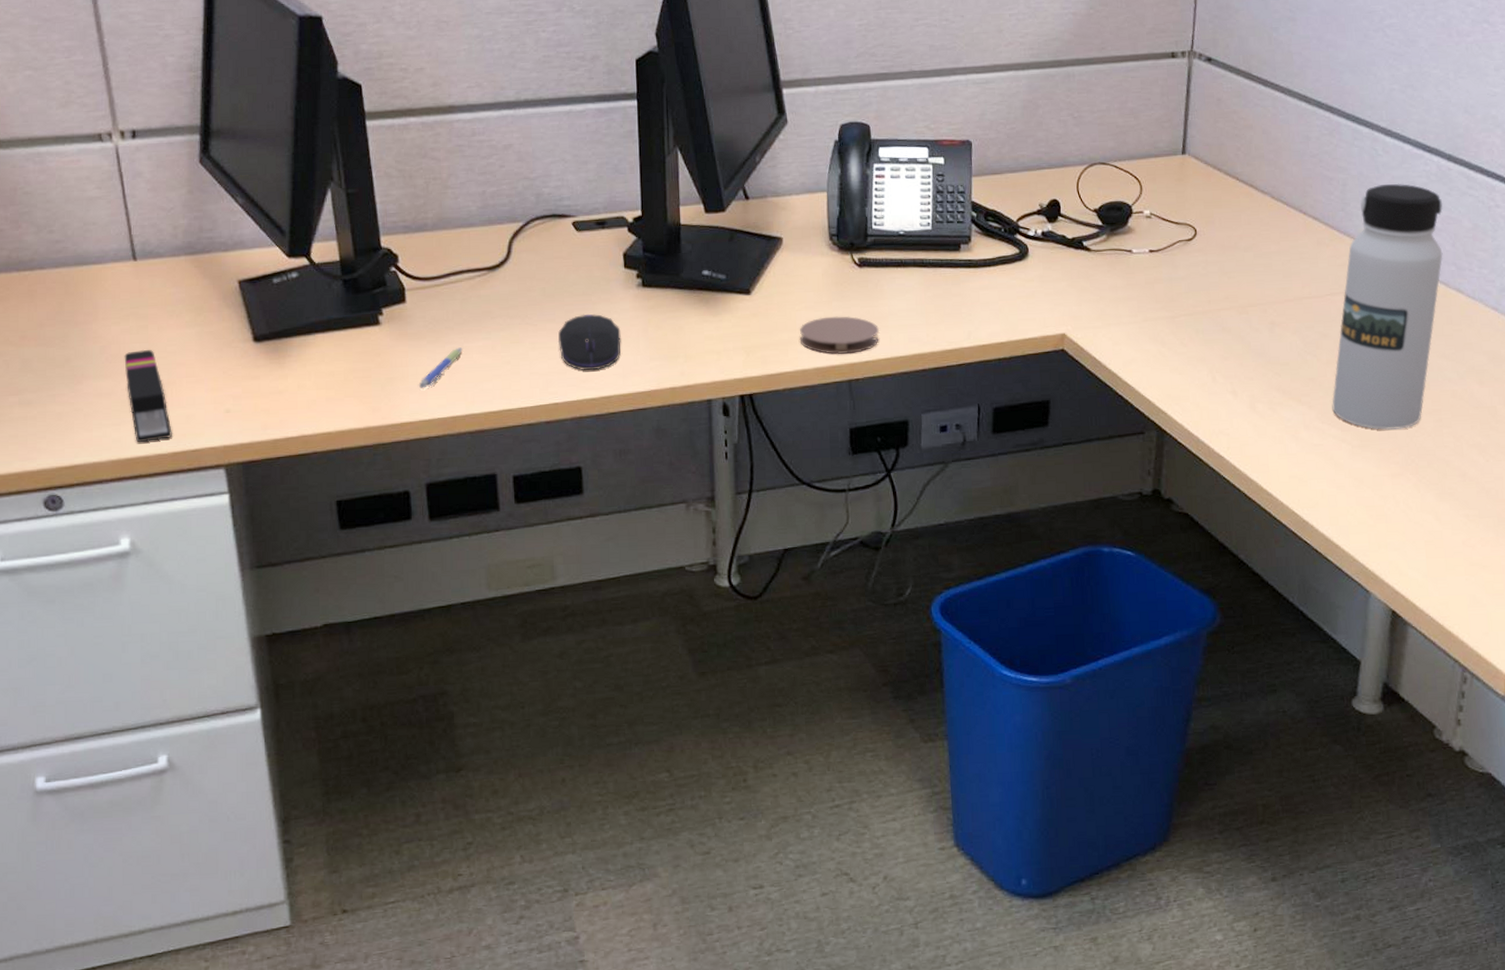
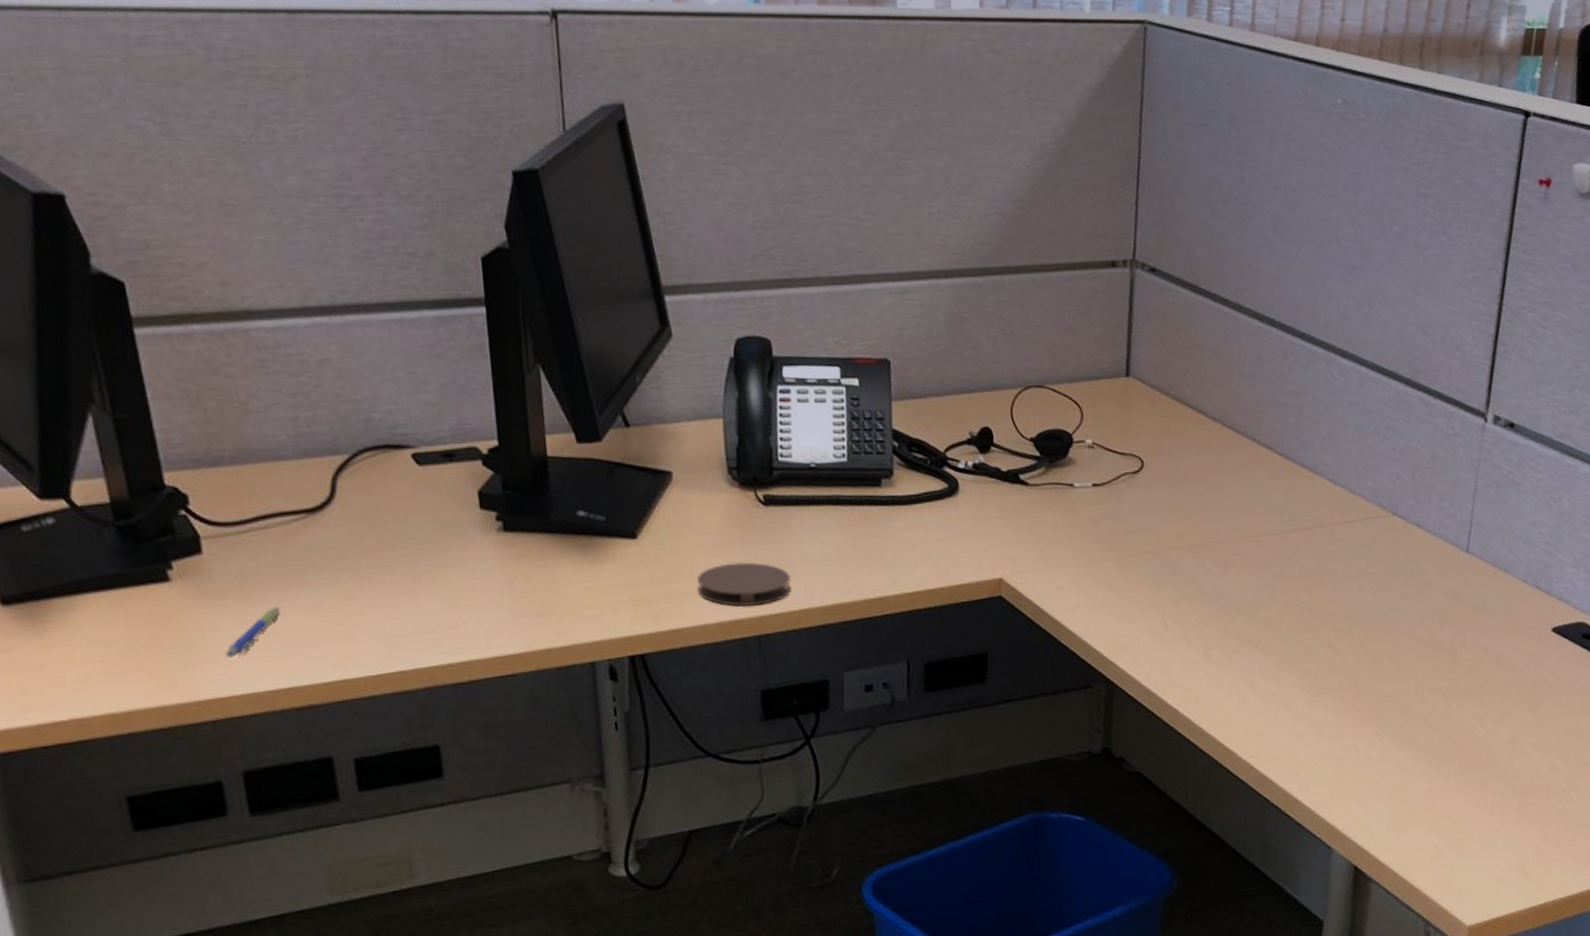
computer mouse: present [558,313,621,370] -> none [401,564,481,631]
water bottle: present [1332,183,1443,430] -> none [1290,409,1402,676]

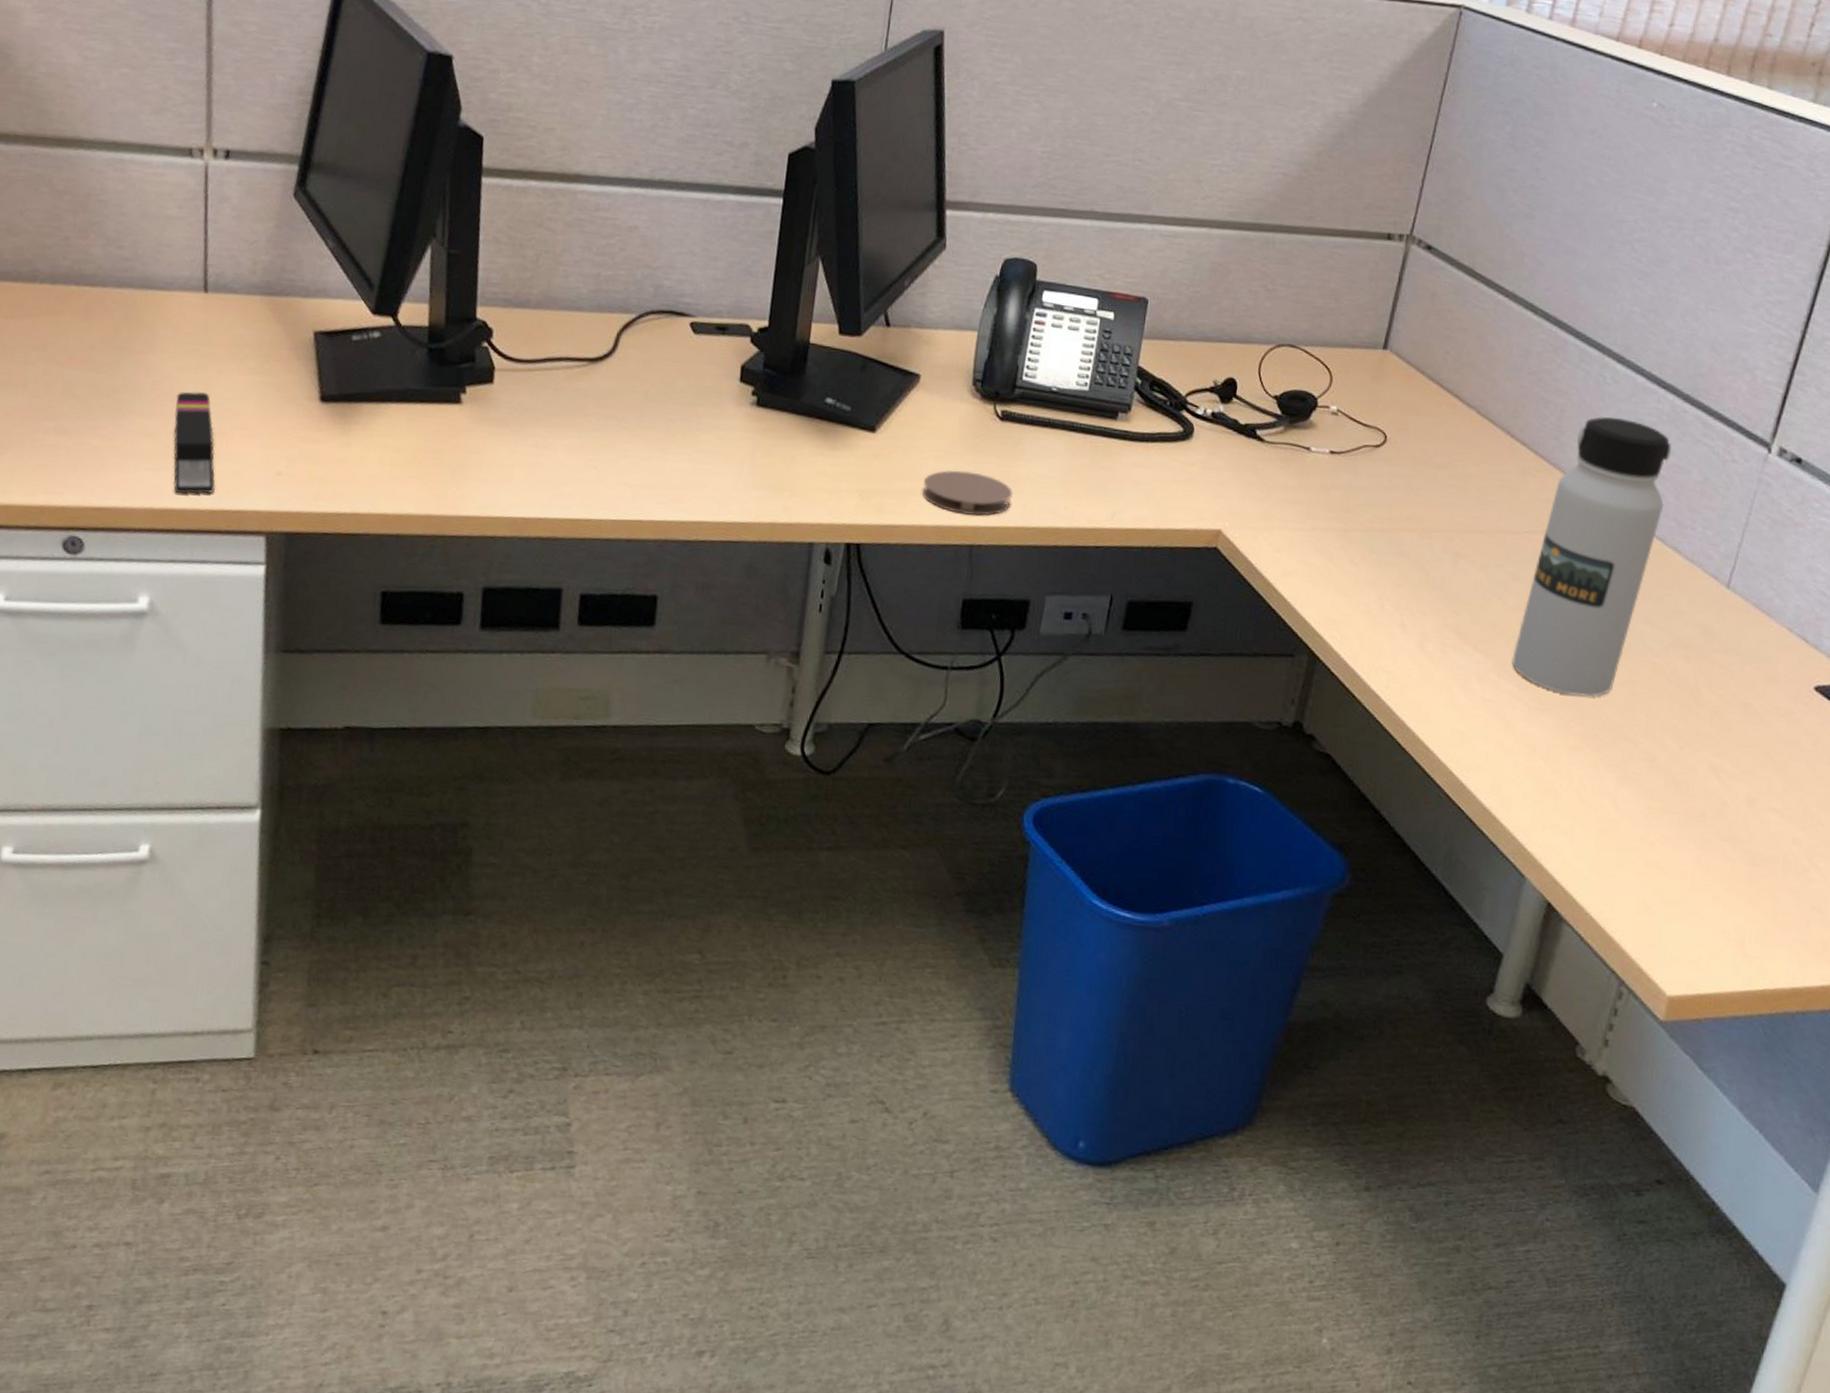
pen: present [226,607,280,658] -> none [493,442,548,482]
water bottle: none [1290,409,1402,676] -> present [1512,417,1672,698]

